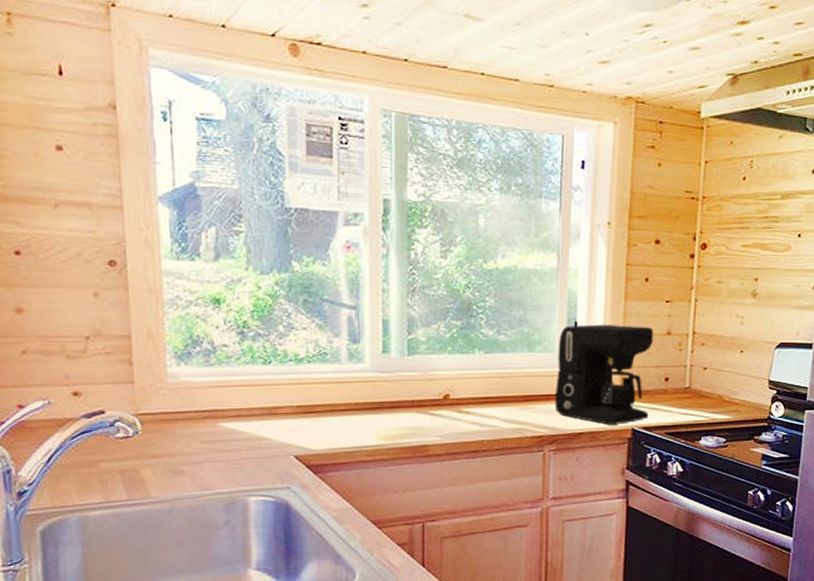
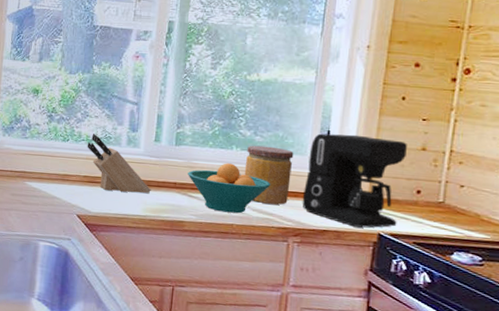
knife block: none [296,351,385,420] -> present [87,134,151,193]
fruit bowl: none [426,370,521,428] -> present [188,163,271,214]
jar: none [490,346,542,412] -> present [244,145,294,205]

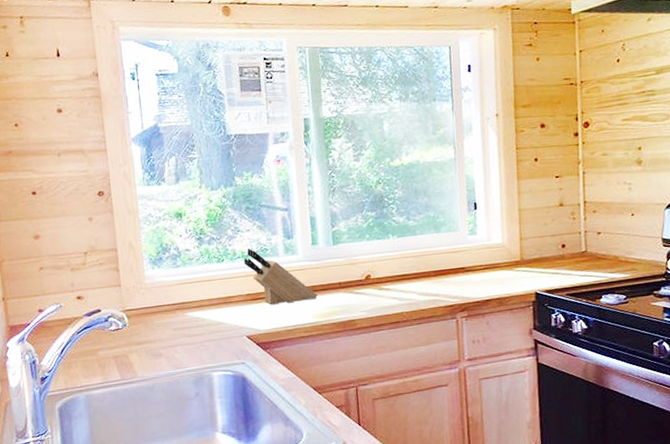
fruit bowl: present [188,163,271,214] -> none [350,252,431,303]
jar: present [244,145,294,205] -> none [403,228,450,286]
coffee maker: present [302,133,407,228] -> none [461,200,550,291]

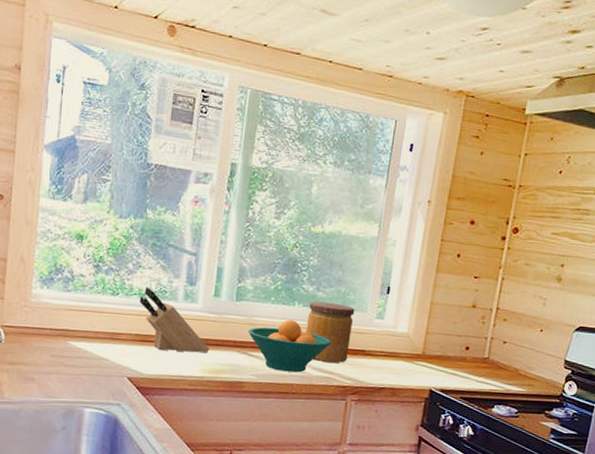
fruit bowl: none [350,252,431,303] -> present [248,320,332,373]
jar: none [403,228,450,286] -> present [306,301,355,363]

